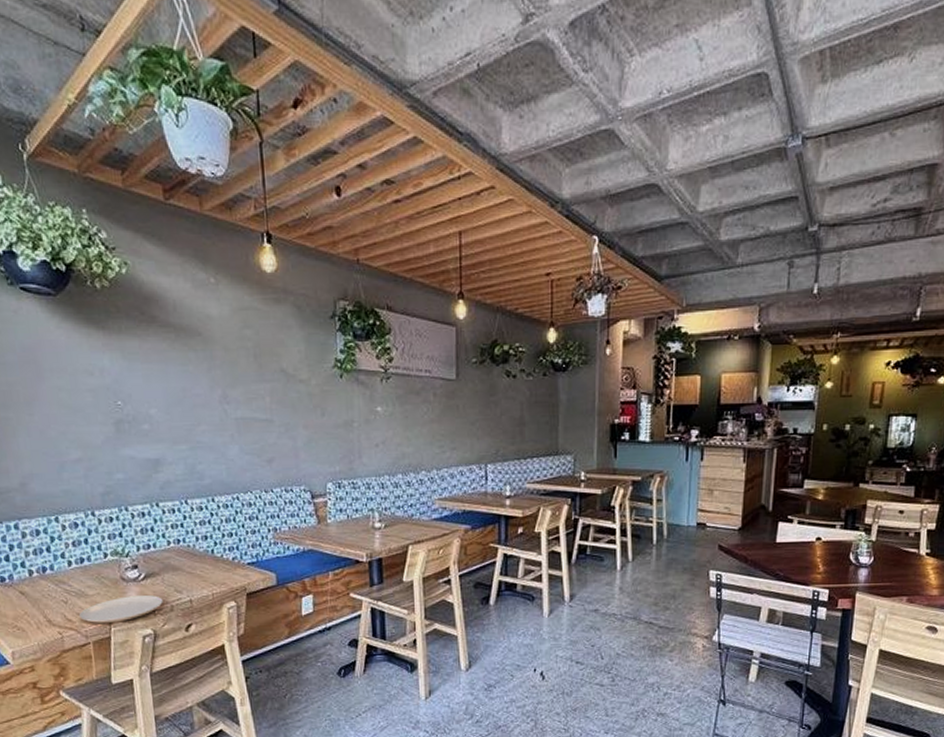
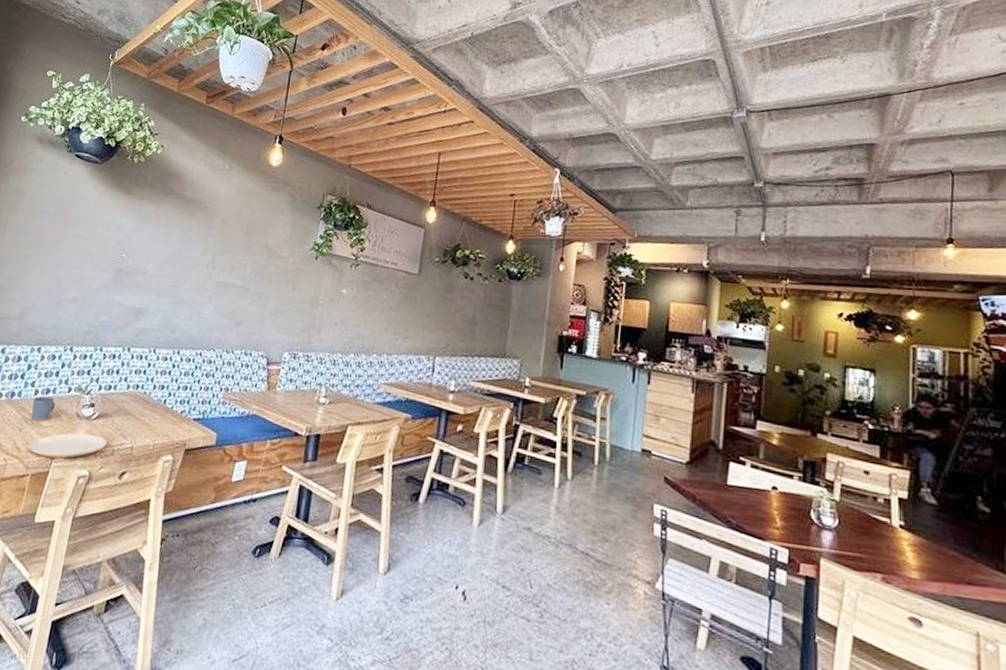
mug: none [68,565,95,592] -> present [30,396,55,422]

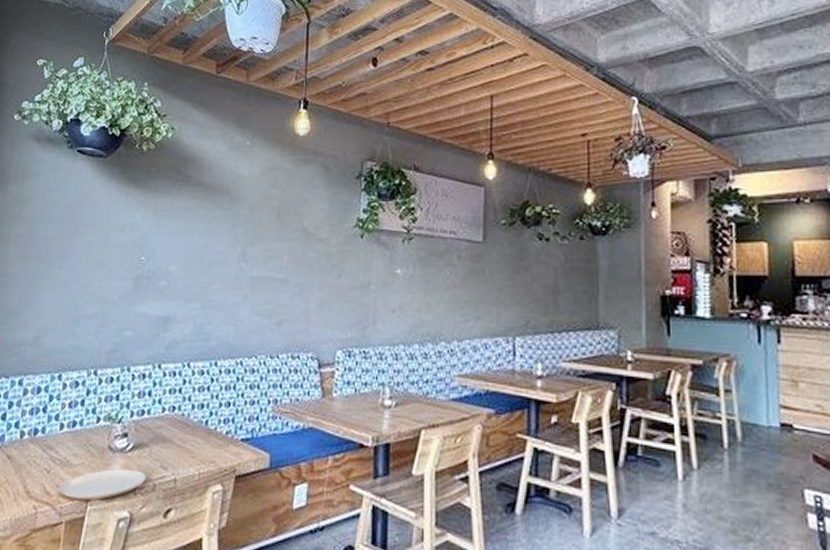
mug: present [30,396,55,422] -> none [58,430,84,460]

